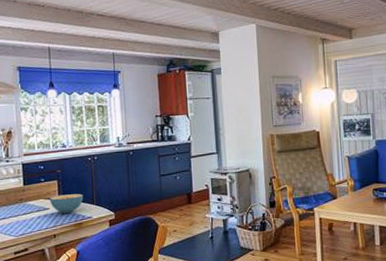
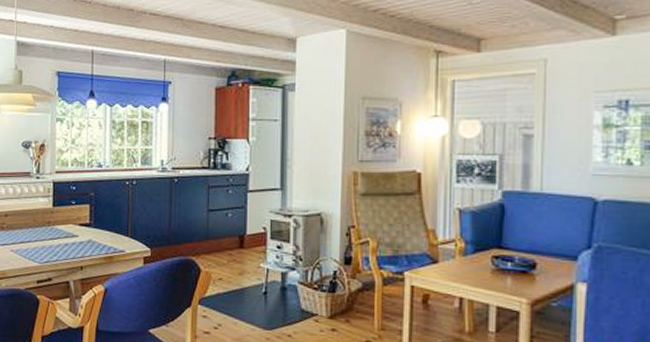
cereal bowl: present [49,194,84,213] -> none [79,221,117,243]

